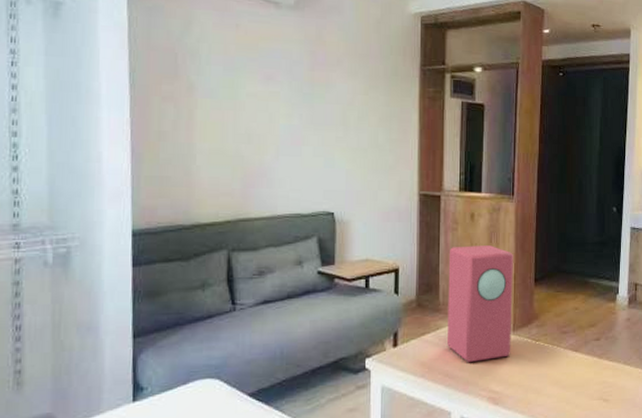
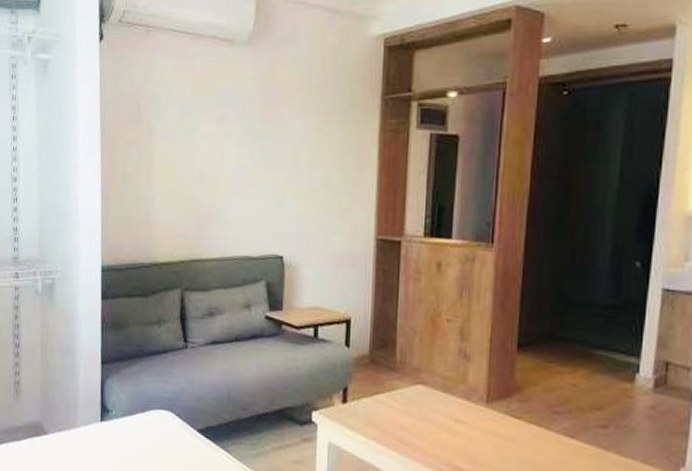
speaker: present [447,245,514,363] -> none [404,299,491,432]

